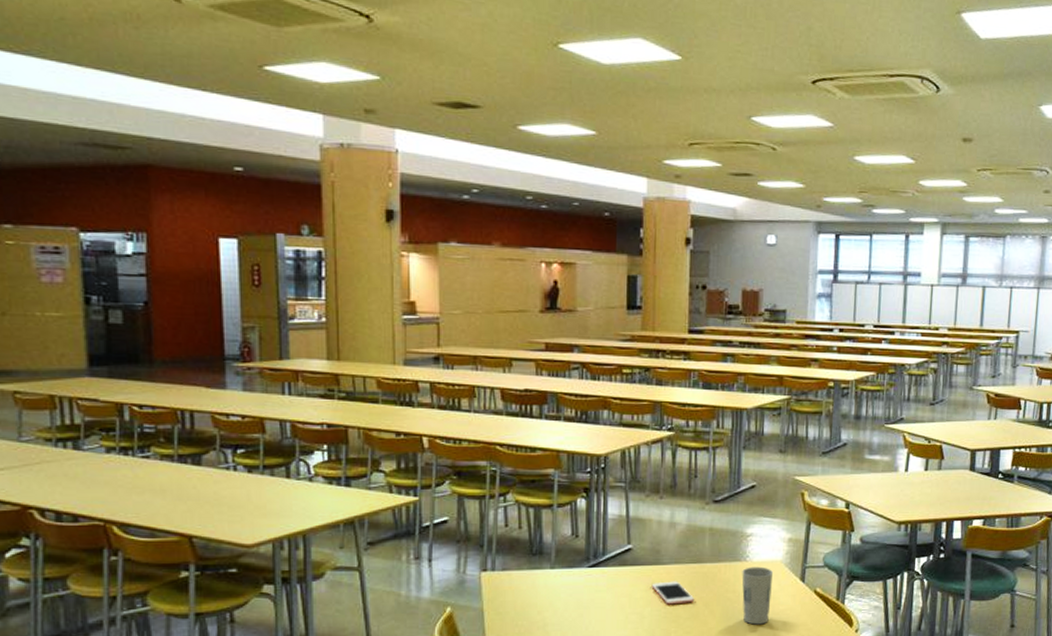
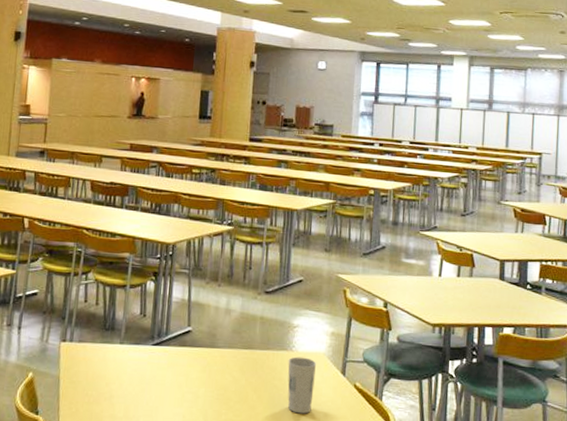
cell phone: present [651,581,695,605] -> none [206,364,245,388]

